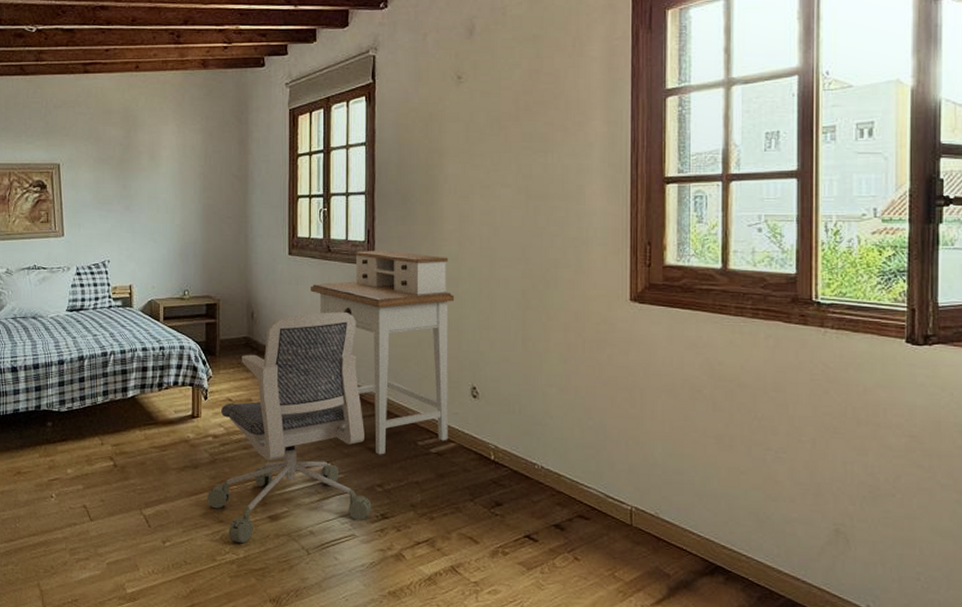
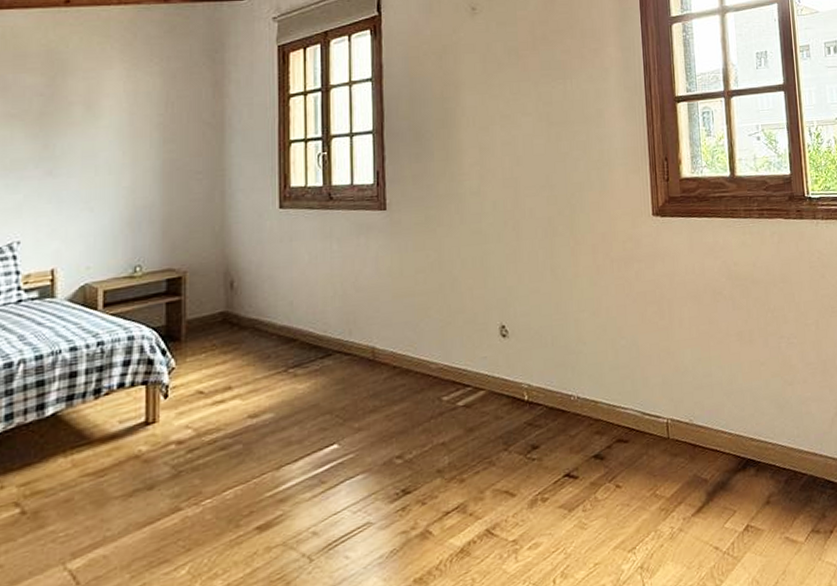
office chair: present [207,312,372,544] -> none [167,265,390,572]
desk: present [311,250,455,455] -> none [308,191,478,422]

